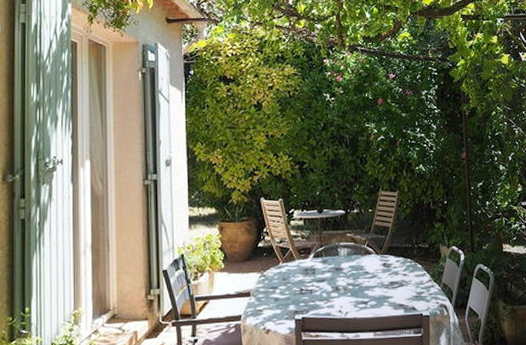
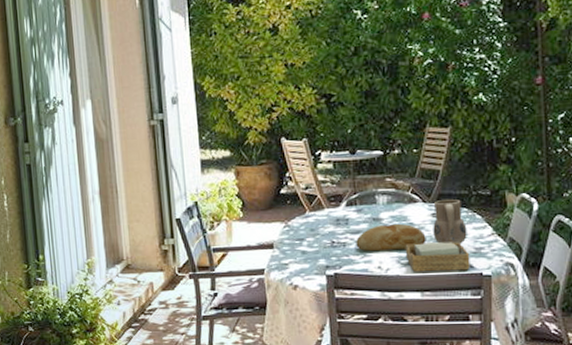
bread: none [321,272,379,298] -> present [356,223,426,252]
napkin holder: none [361,287,413,315] -> present [405,242,470,272]
pitcher: none [384,251,411,290] -> present [433,198,467,244]

